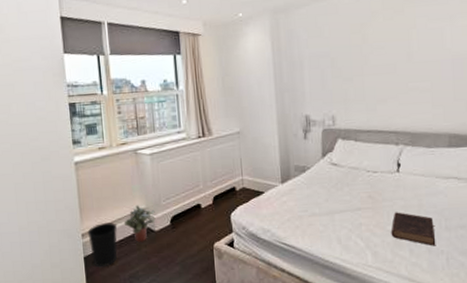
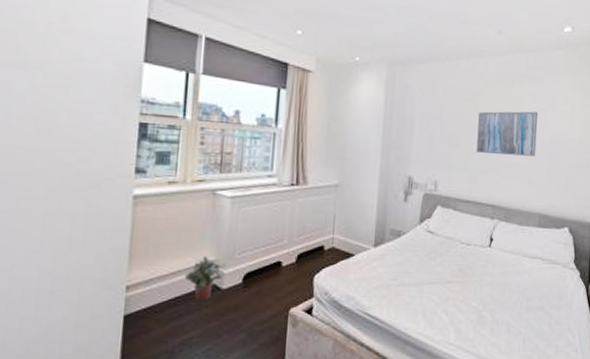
wastebasket: present [87,221,118,268] -> none [134,273,176,330]
wall art: none [369,32,437,84] -> present [476,111,538,157]
book: present [391,212,436,246] -> none [475,288,516,326]

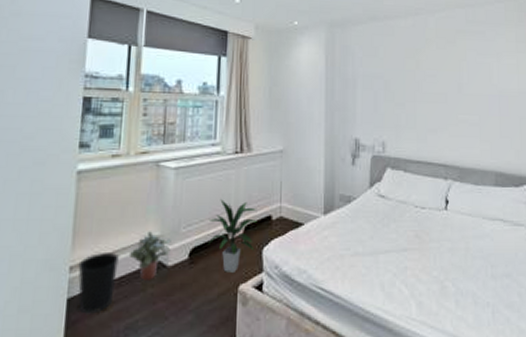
wastebasket: none [134,273,176,330] -> present [77,251,120,314]
indoor plant: none [262,229,311,297] -> present [208,199,257,272]
wall art: present [476,111,538,157] -> none [422,66,485,112]

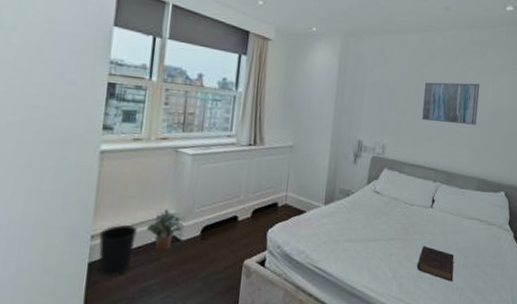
indoor plant: present [208,199,257,272] -> none [219,185,265,249]
wall art: none [422,66,485,112] -> present [422,82,480,125]
book: none [437,255,482,297] -> present [416,246,454,282]

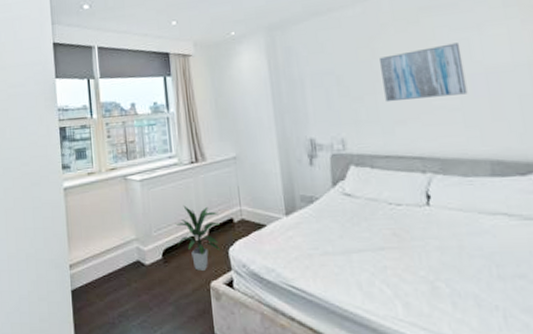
wastebasket: present [98,224,138,277] -> none [75,252,107,303]
potted plant: present [146,209,186,251] -> none [112,235,146,277]
indoor plant: none [219,185,265,249] -> present [175,205,221,271]
book: present [416,246,454,282] -> none [424,254,487,300]

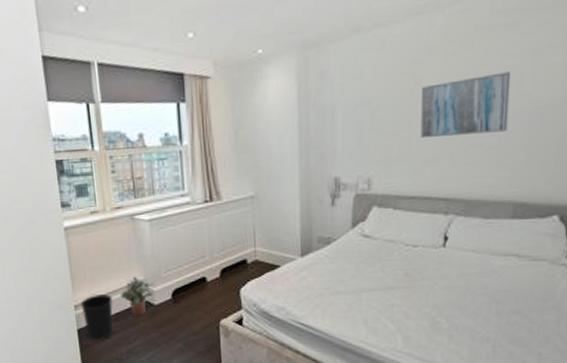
wastebasket: none [75,252,107,303] -> present [80,293,114,341]
potted plant: none [112,235,146,277] -> present [120,276,155,316]
indoor plant: present [175,205,221,271] -> none [186,246,233,310]

